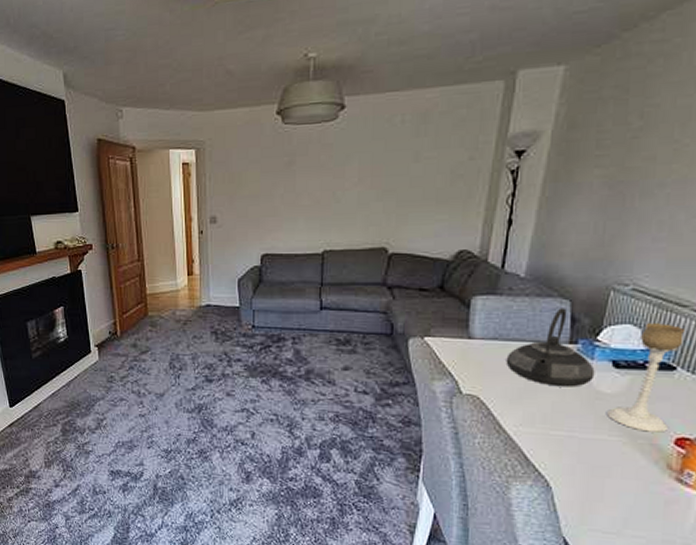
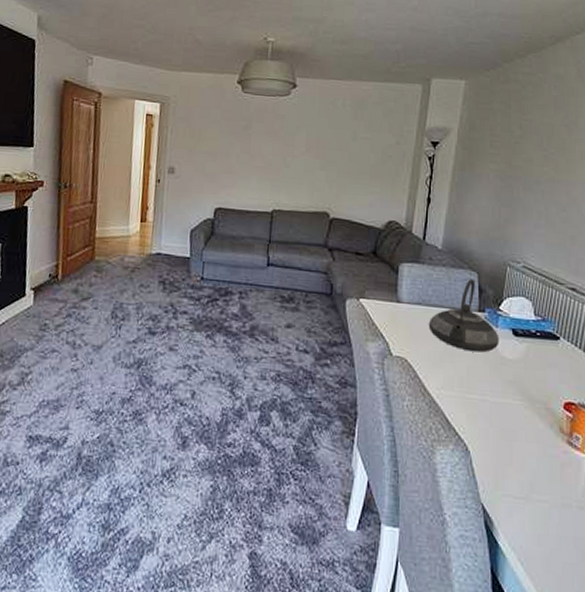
candle holder: present [607,323,684,433] -> none [511,297,563,397]

